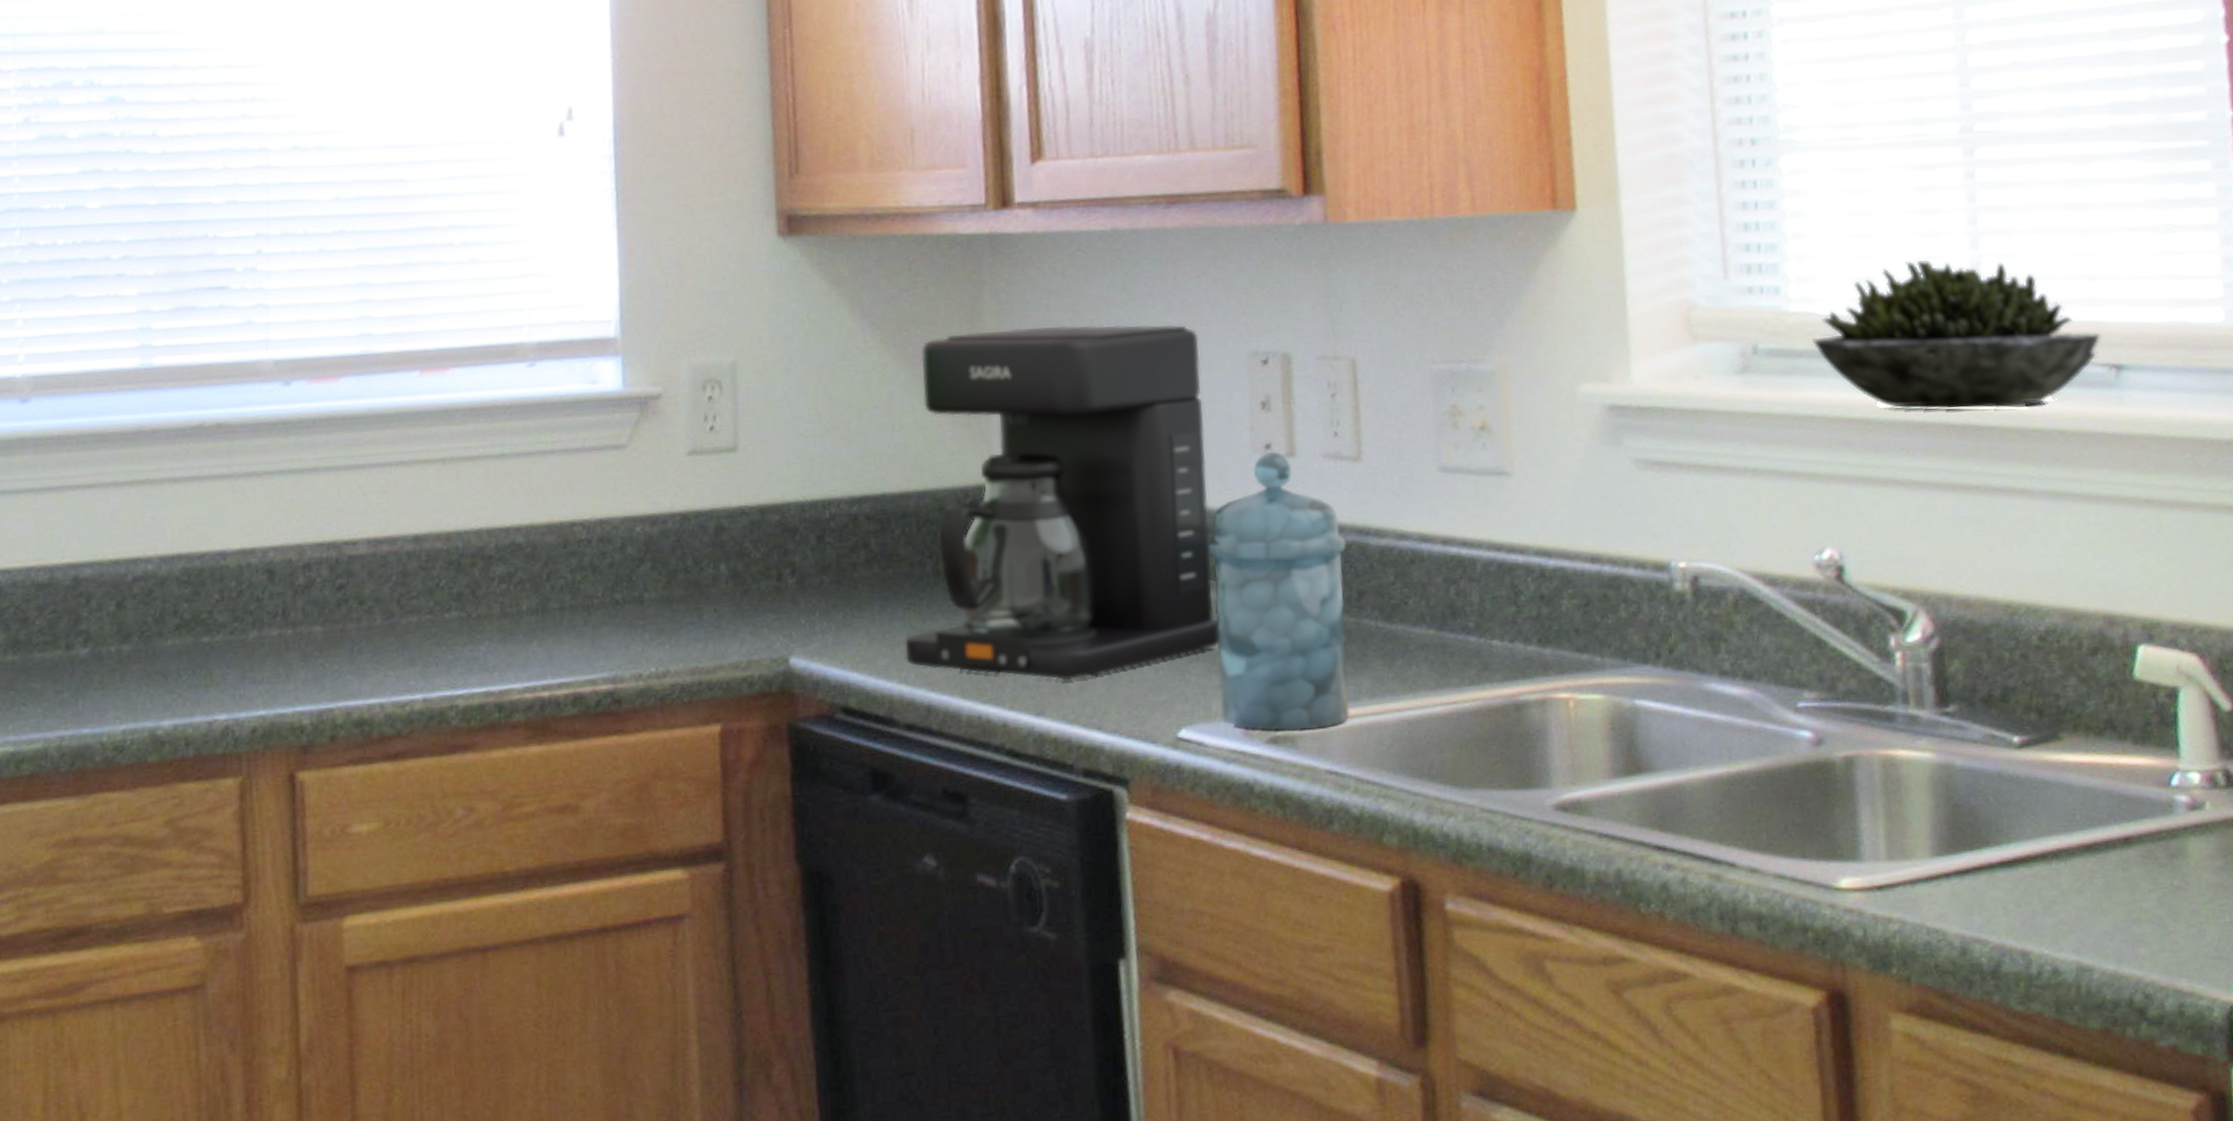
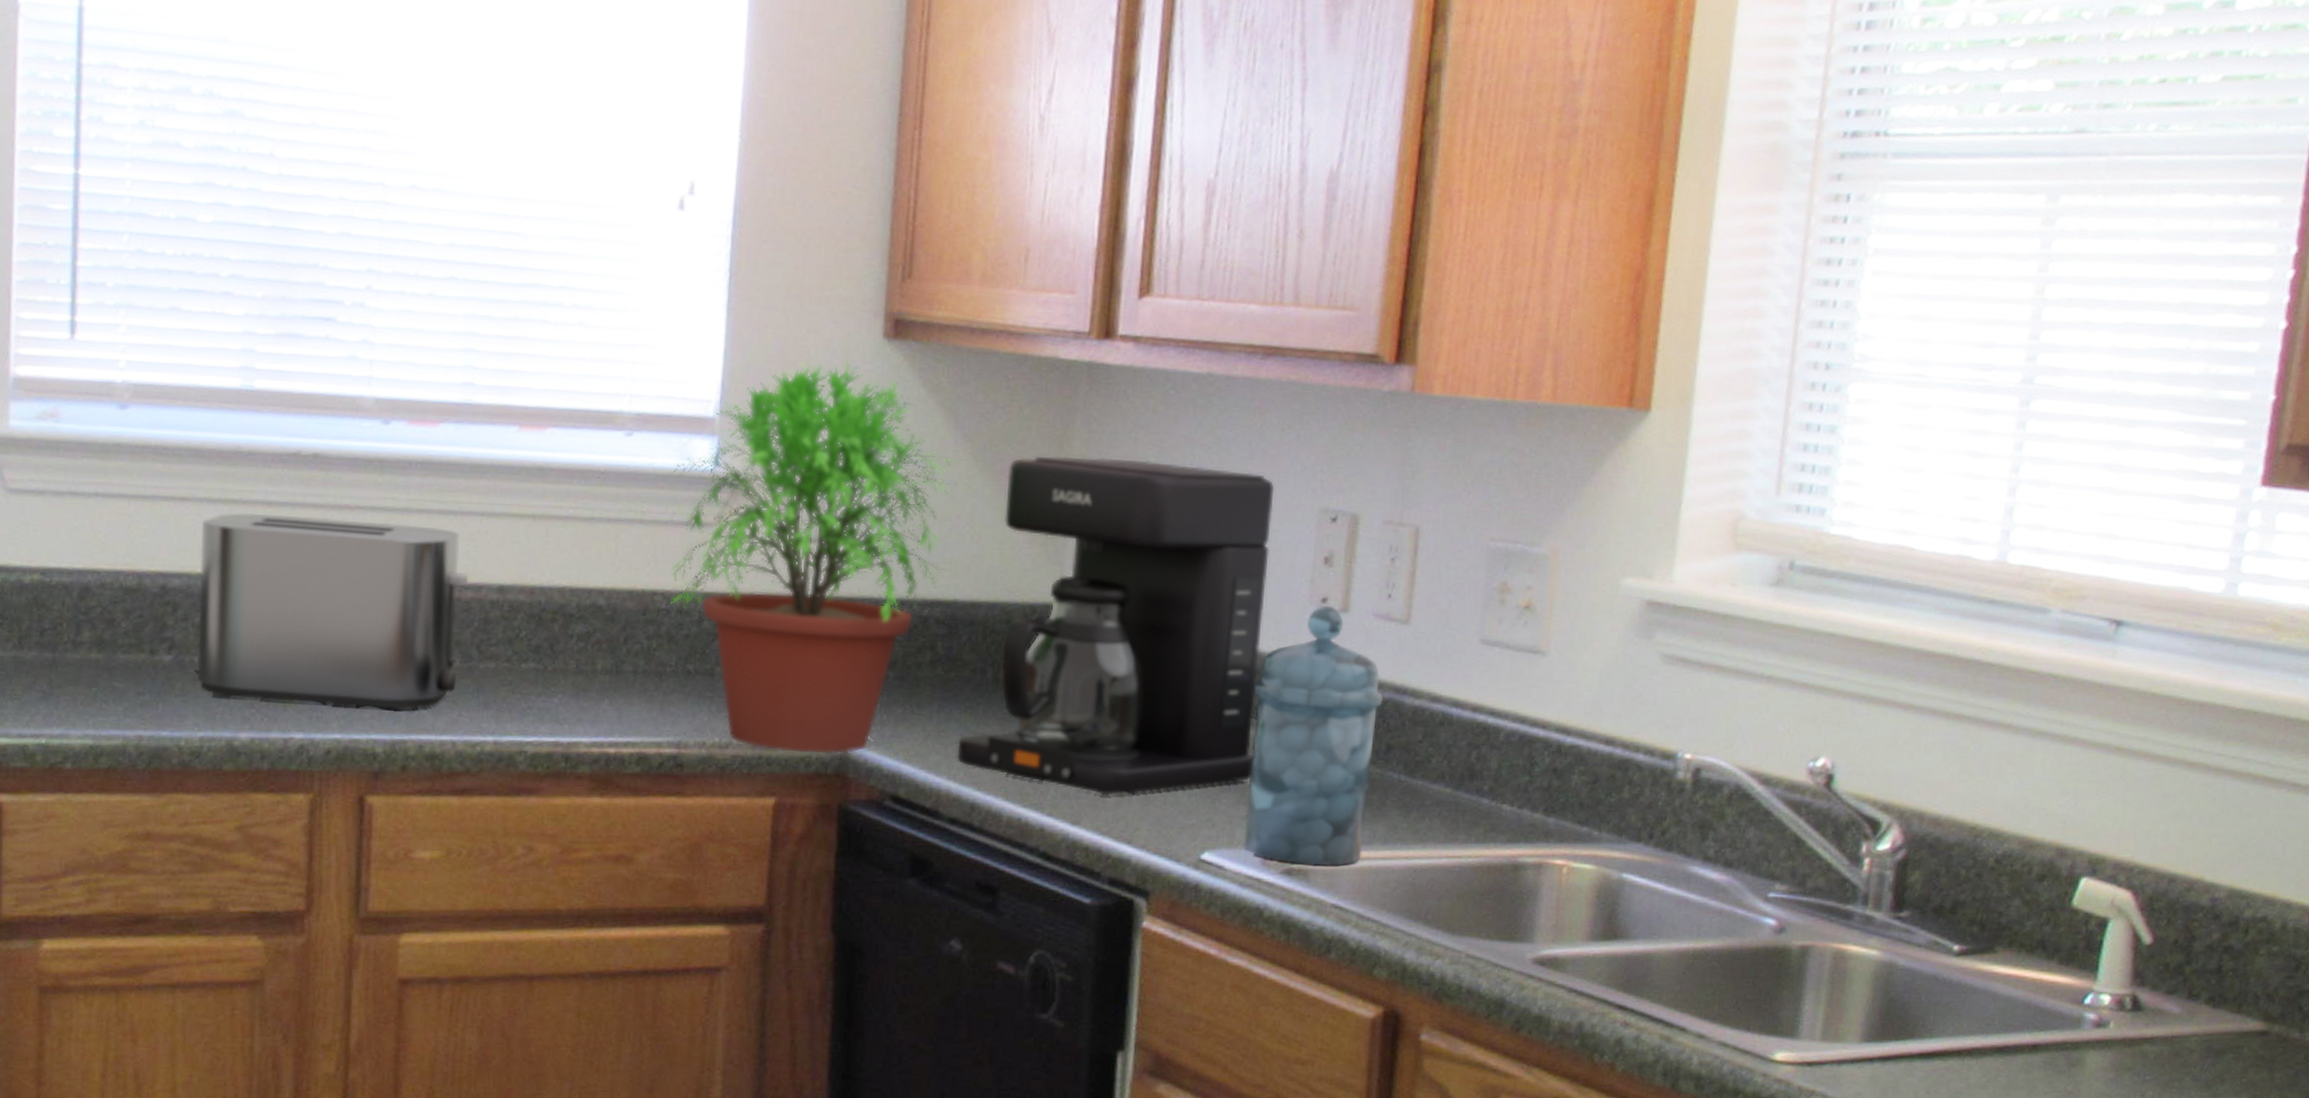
toaster: none [109,484,383,687] -> present [195,513,469,712]
potted plant: none [580,264,871,675] -> present [671,361,957,755]
succulent plant: present [1812,259,2101,410] -> none [1845,499,2109,649]

